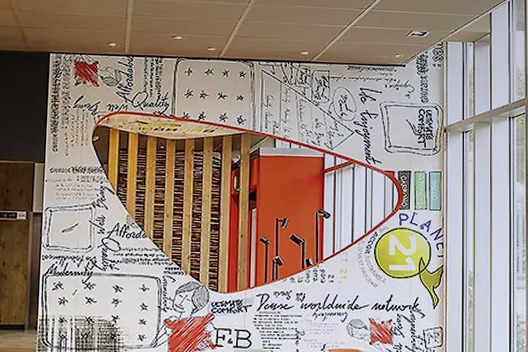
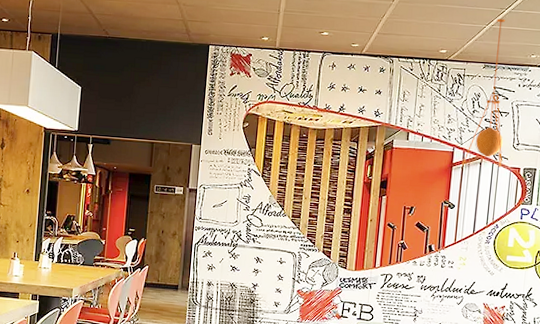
pendant light: none [334,18,375,172] -> present [462,18,506,168]

